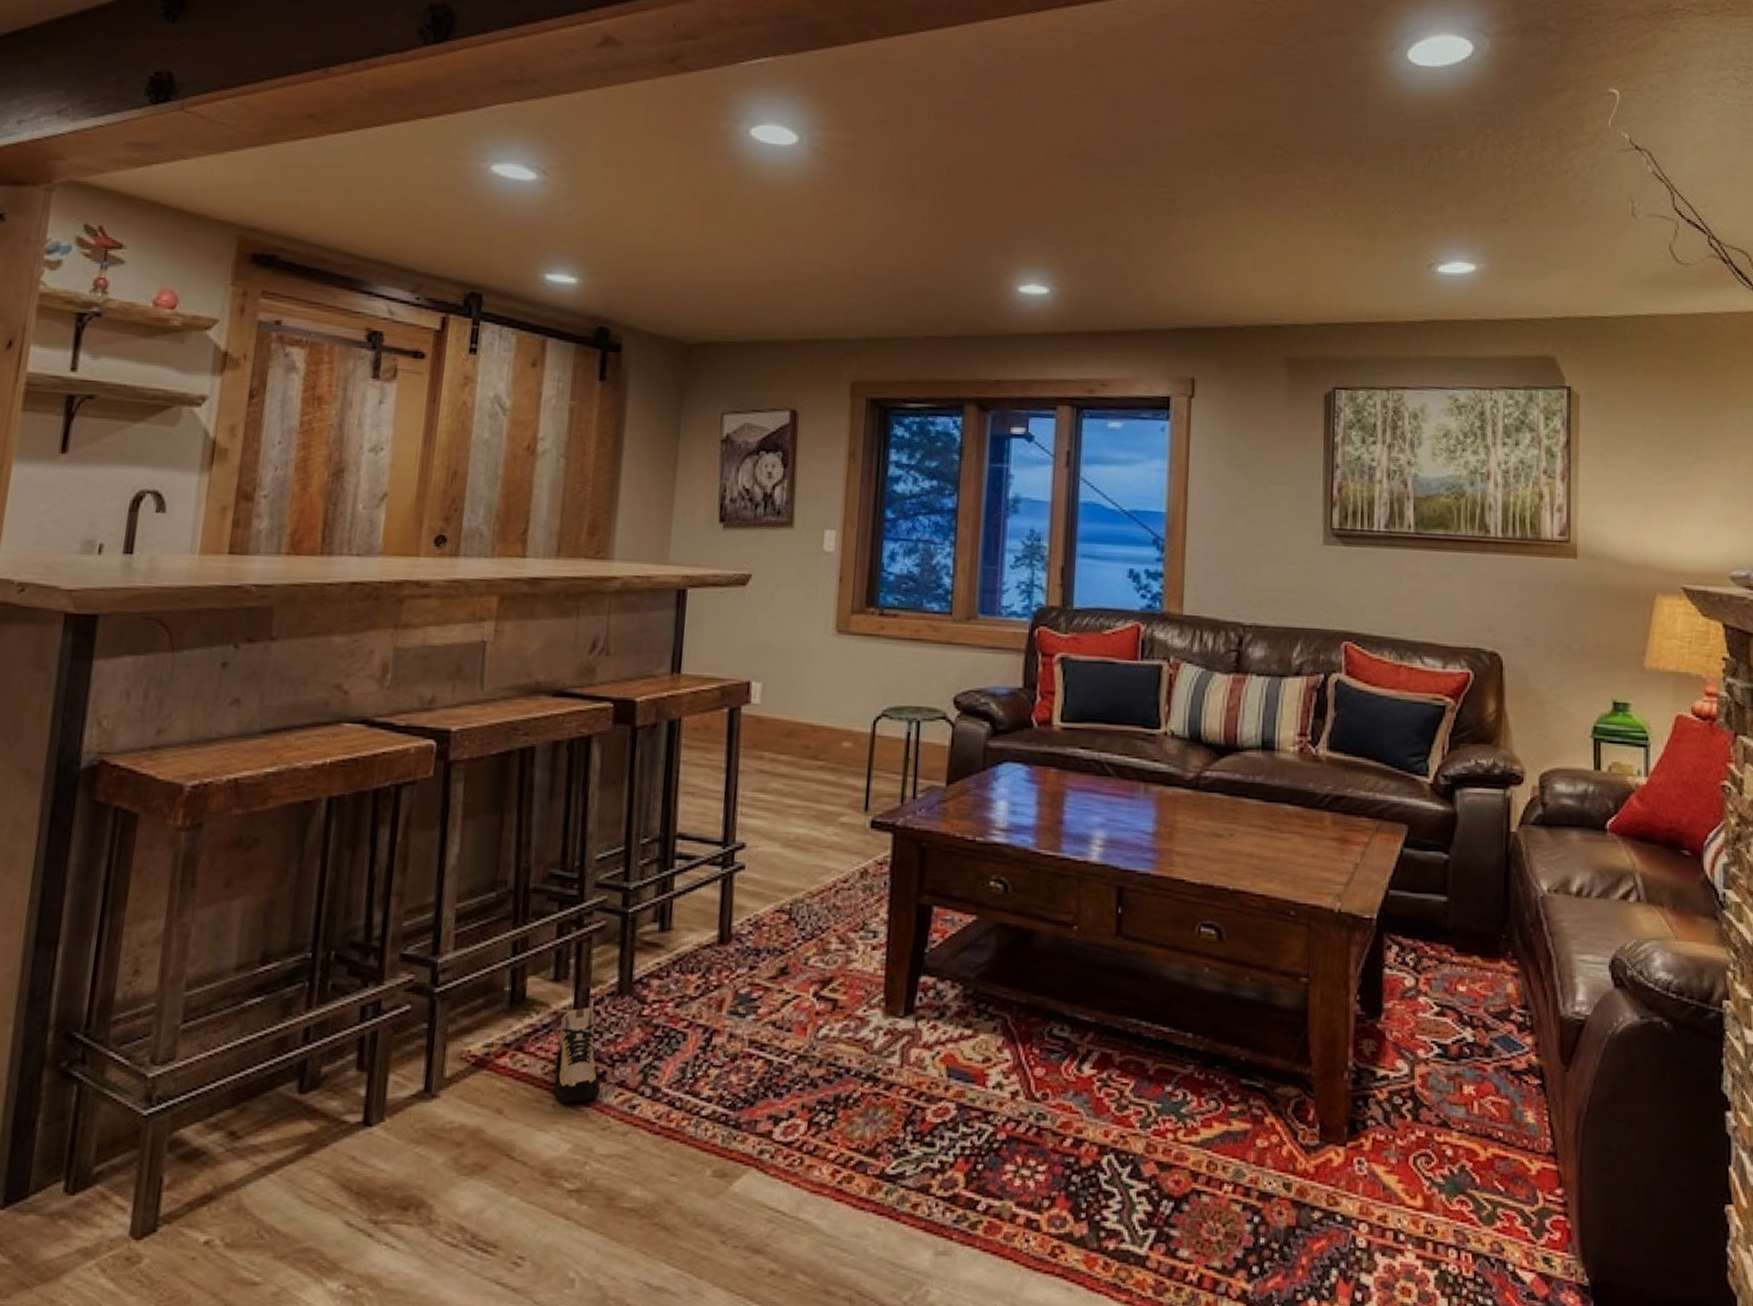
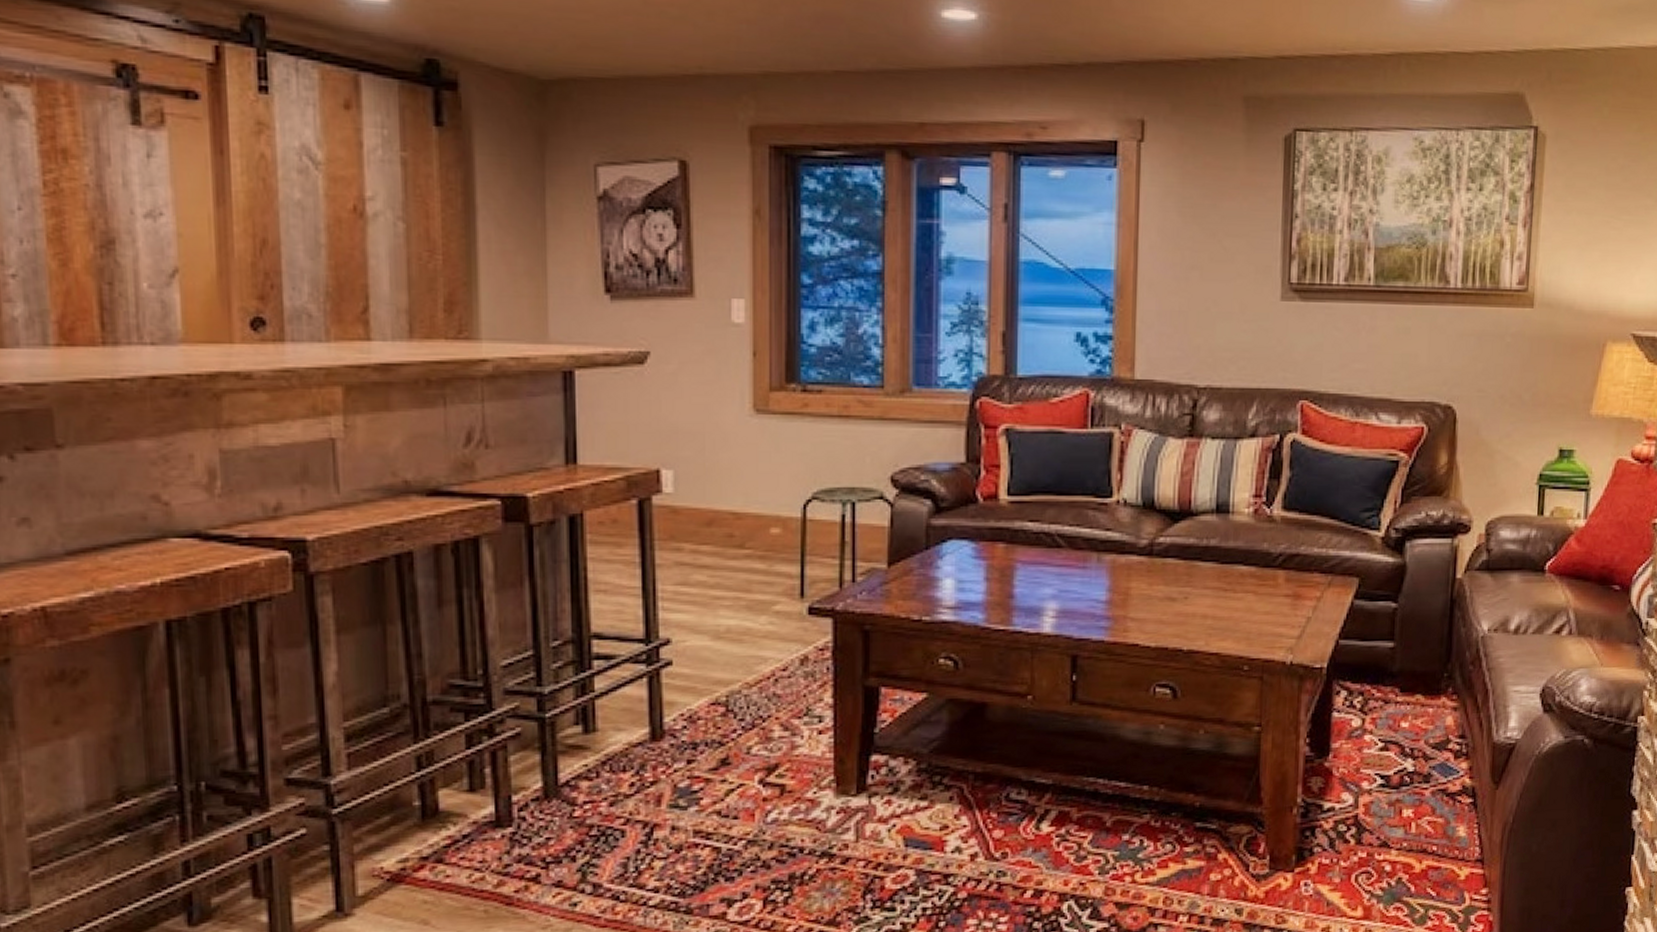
sneaker: present [553,1007,601,1104] -> none [482,814,536,908]

